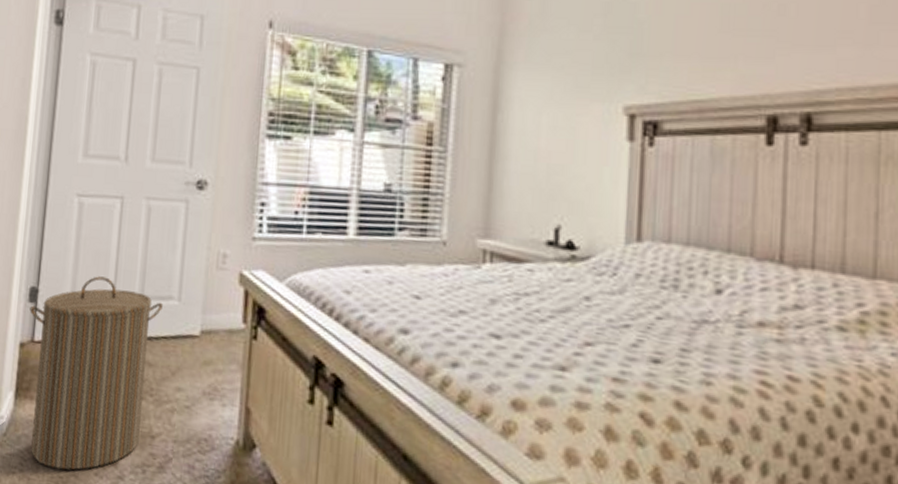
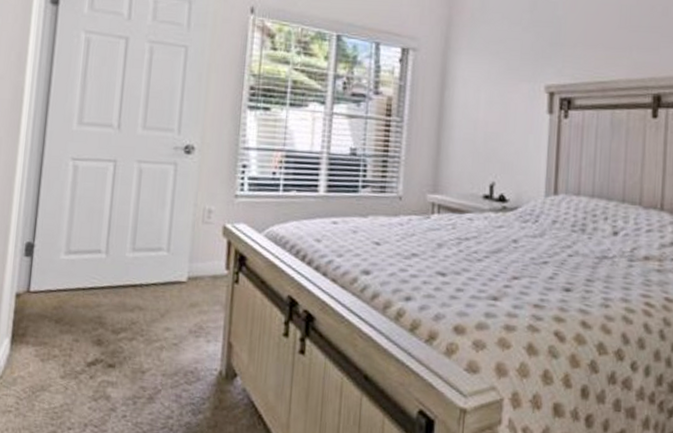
laundry hamper: present [29,276,163,471] -> none [25,231,153,406]

